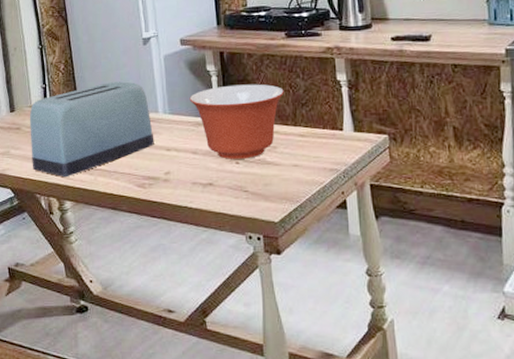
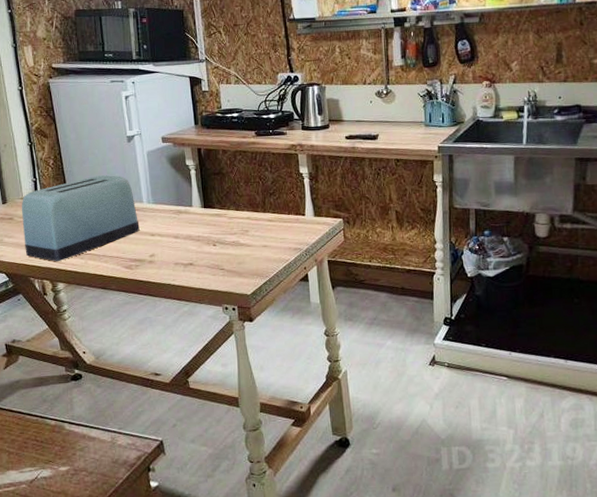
mixing bowl: present [189,84,284,159] -> none [171,176,255,242]

